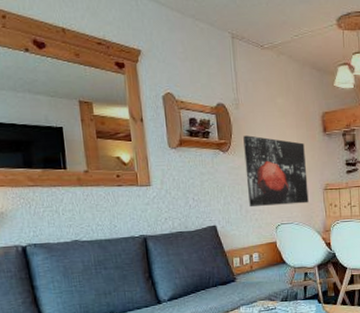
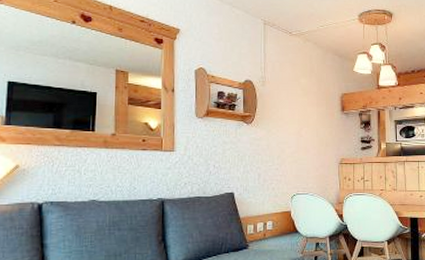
wall art: present [243,135,309,206] -> none [266,110,324,176]

